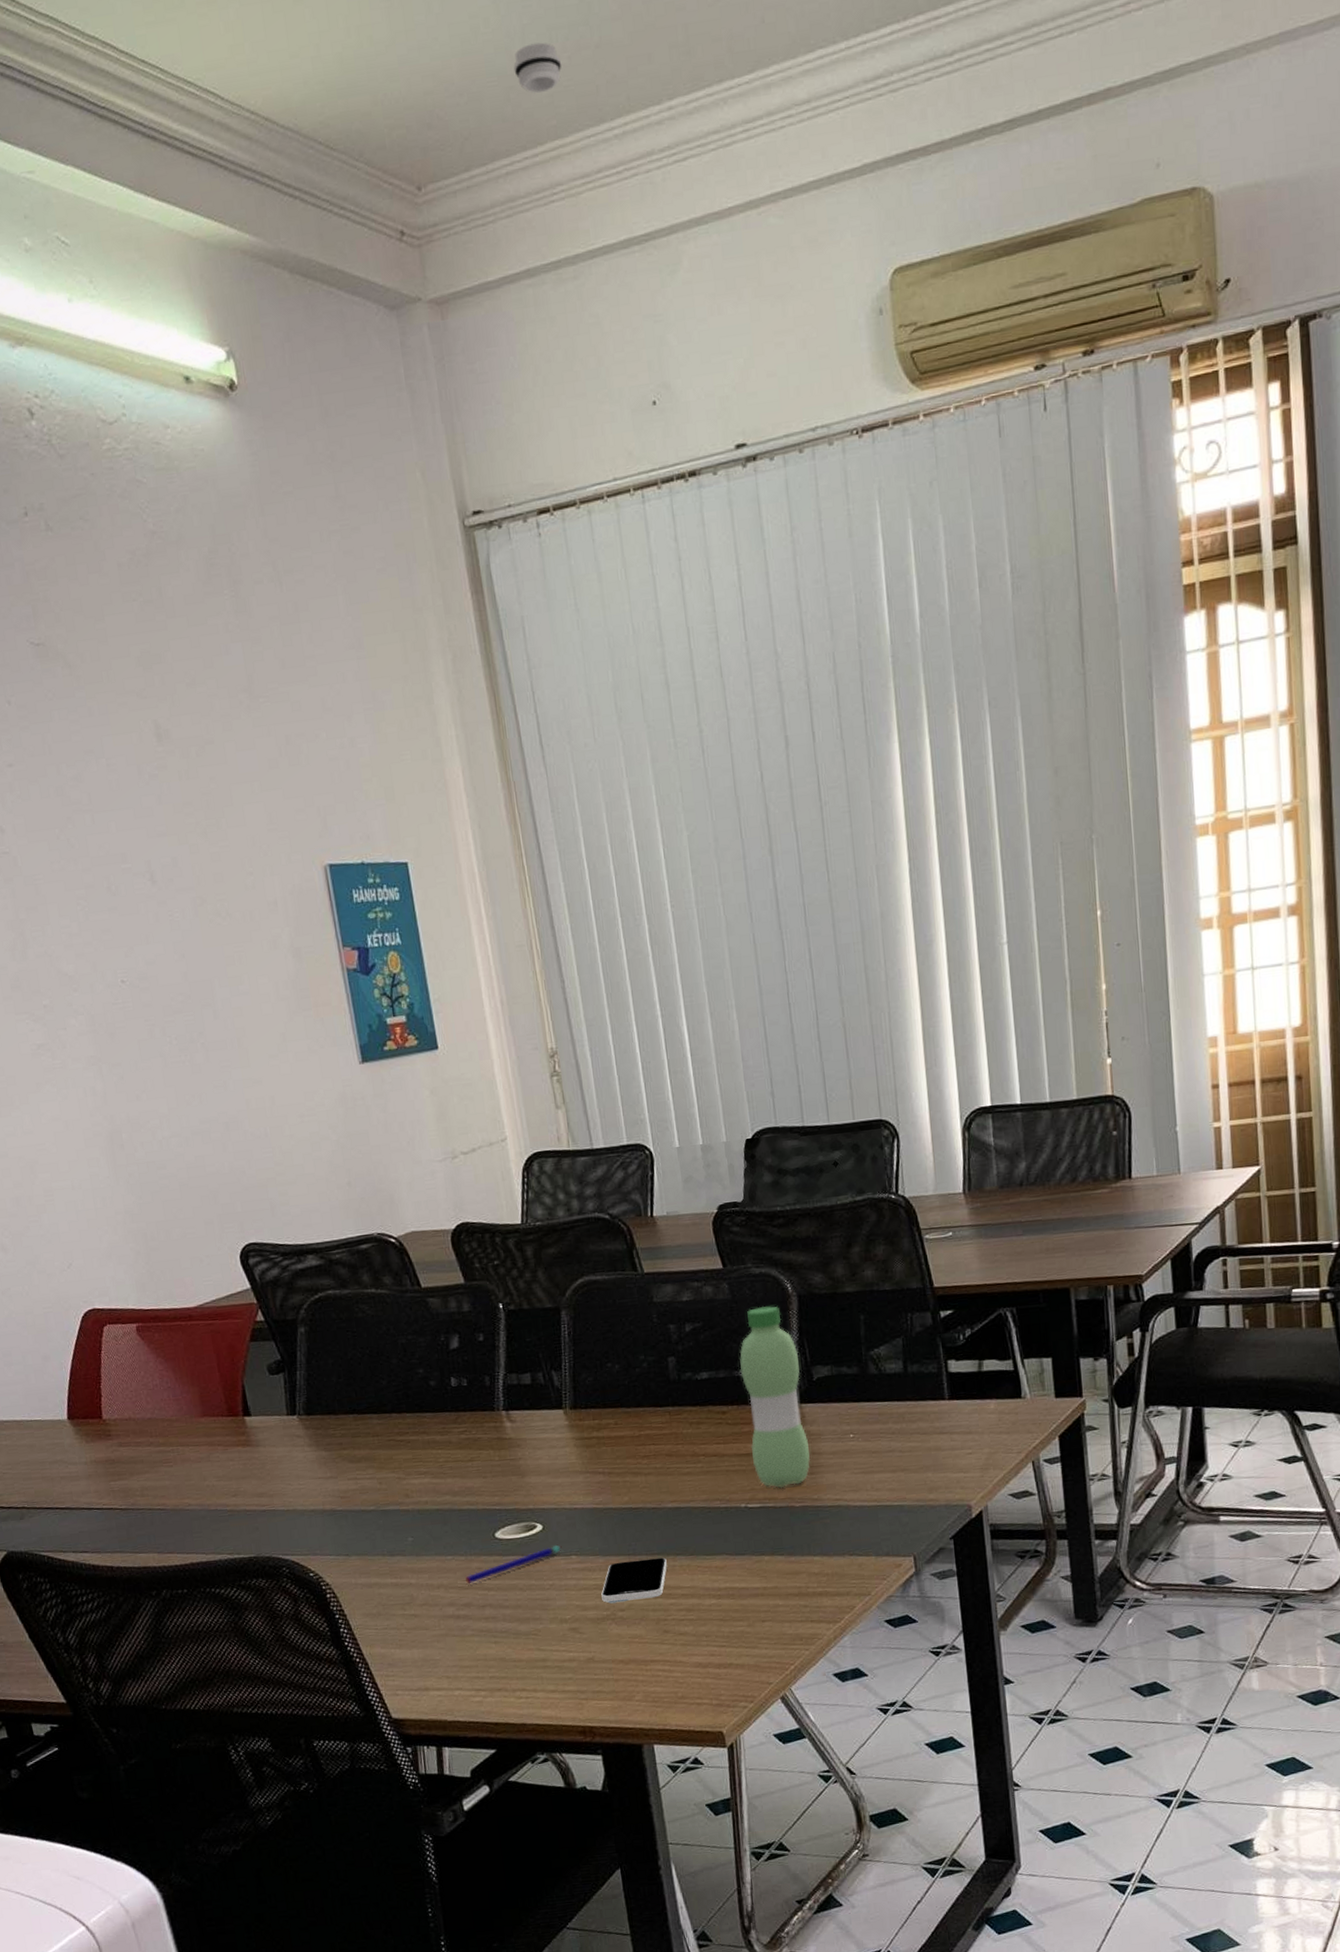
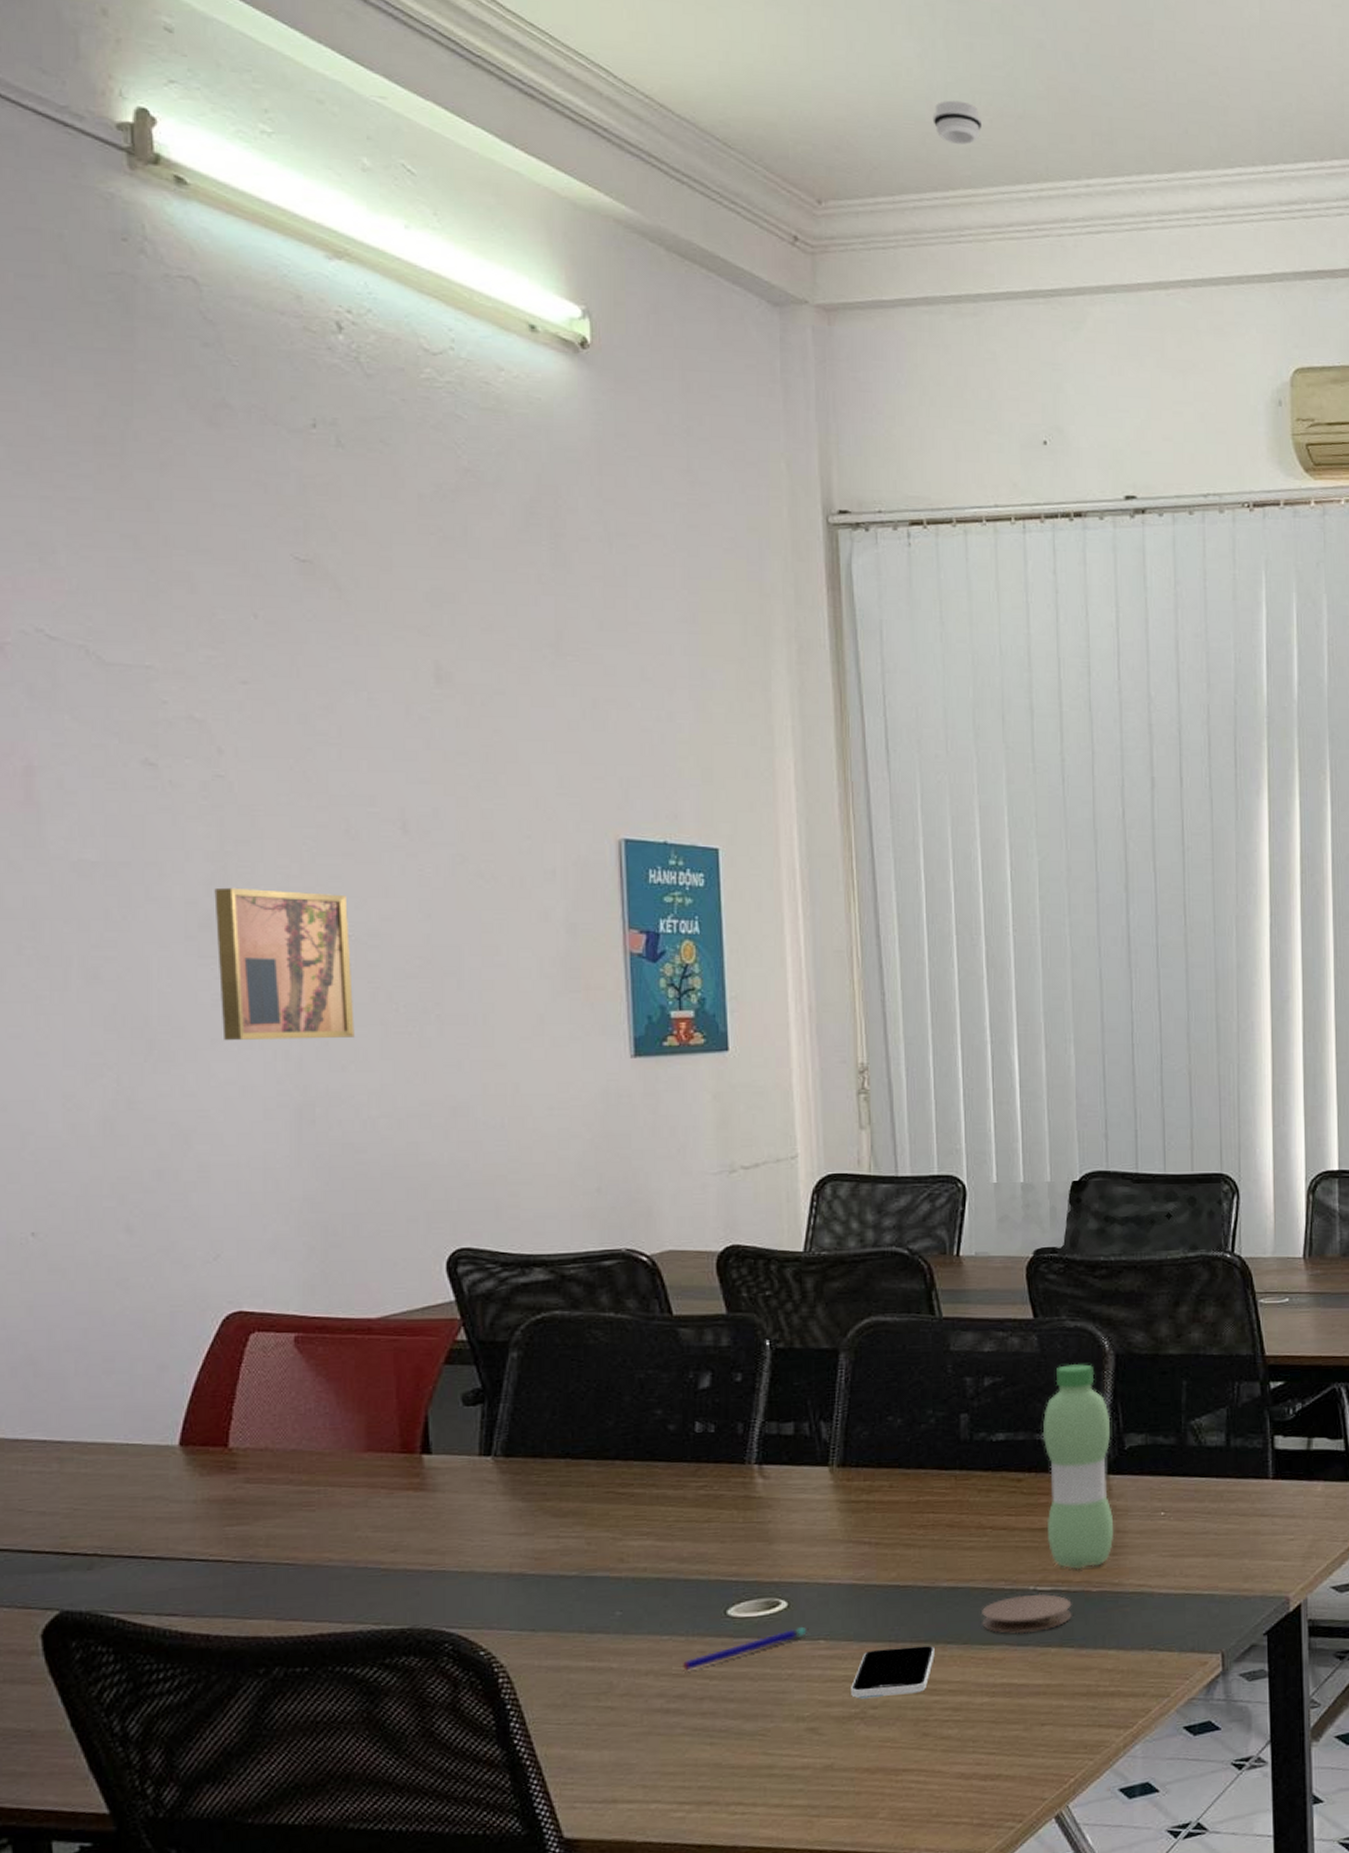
wall art: none [18,945,142,1084] -> present [214,887,354,1041]
coaster: none [703,1510,780,1545] -> present [982,1593,1072,1634]

